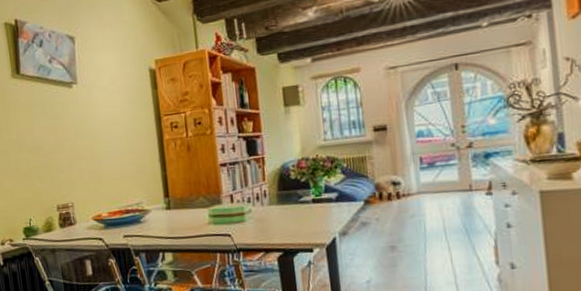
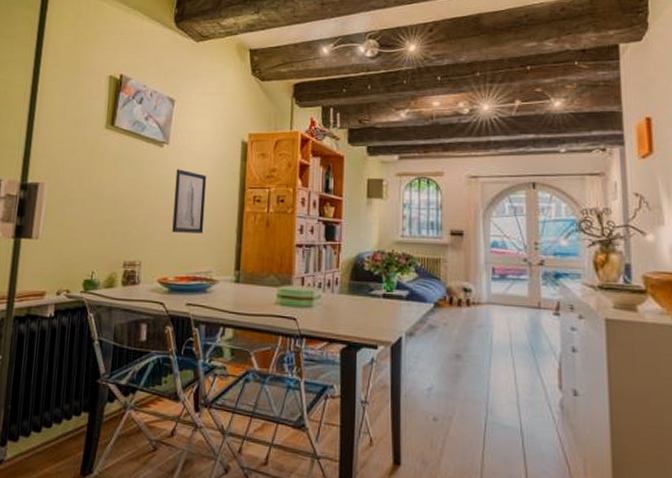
wall art: none [89,107,128,171] -> present [172,169,207,234]

